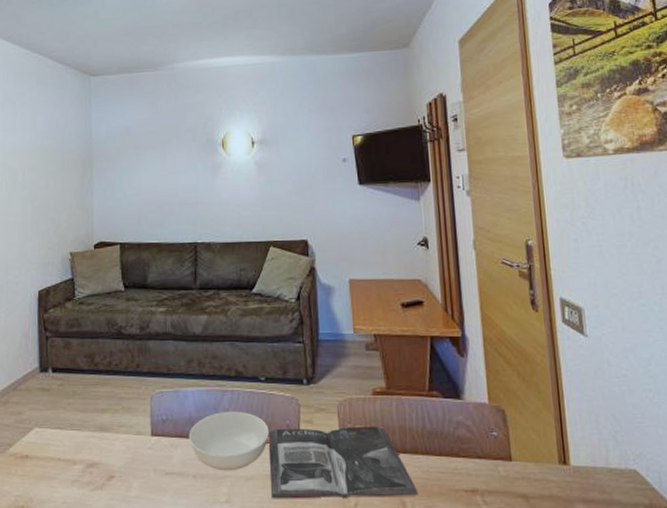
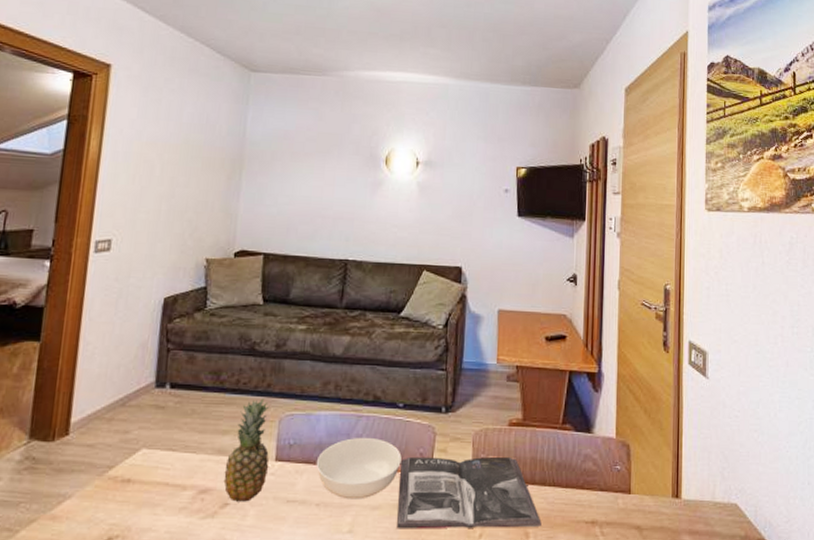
fruit: none [107,378,146,474] -> present [223,398,270,502]

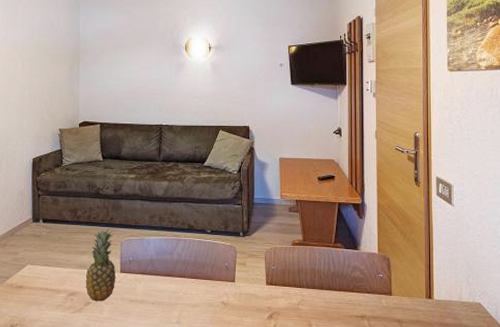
bowl: present [316,437,402,500] -> none [149,255,212,300]
magazine: present [397,456,542,529] -> none [212,268,321,321]

